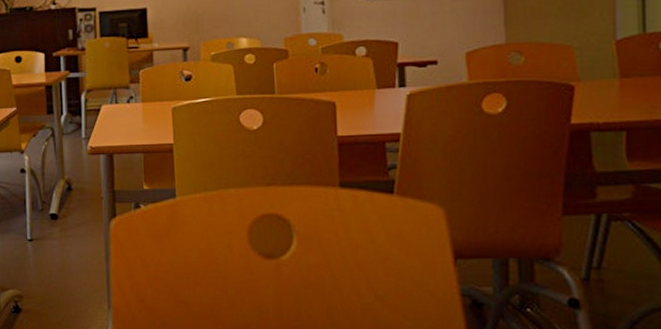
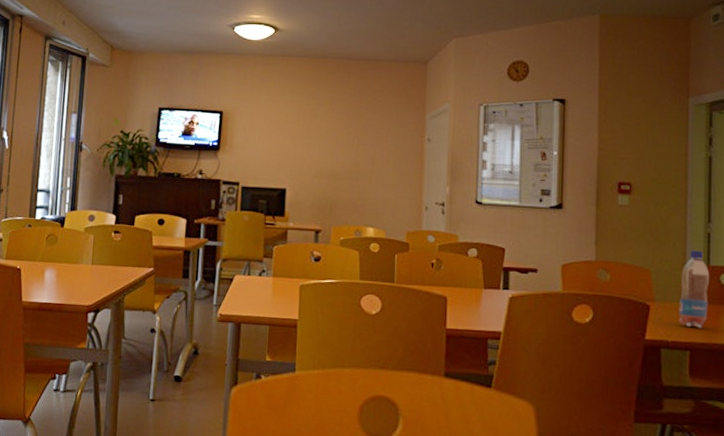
bottle: none [610,17,647,105] -> present [678,250,709,328]

